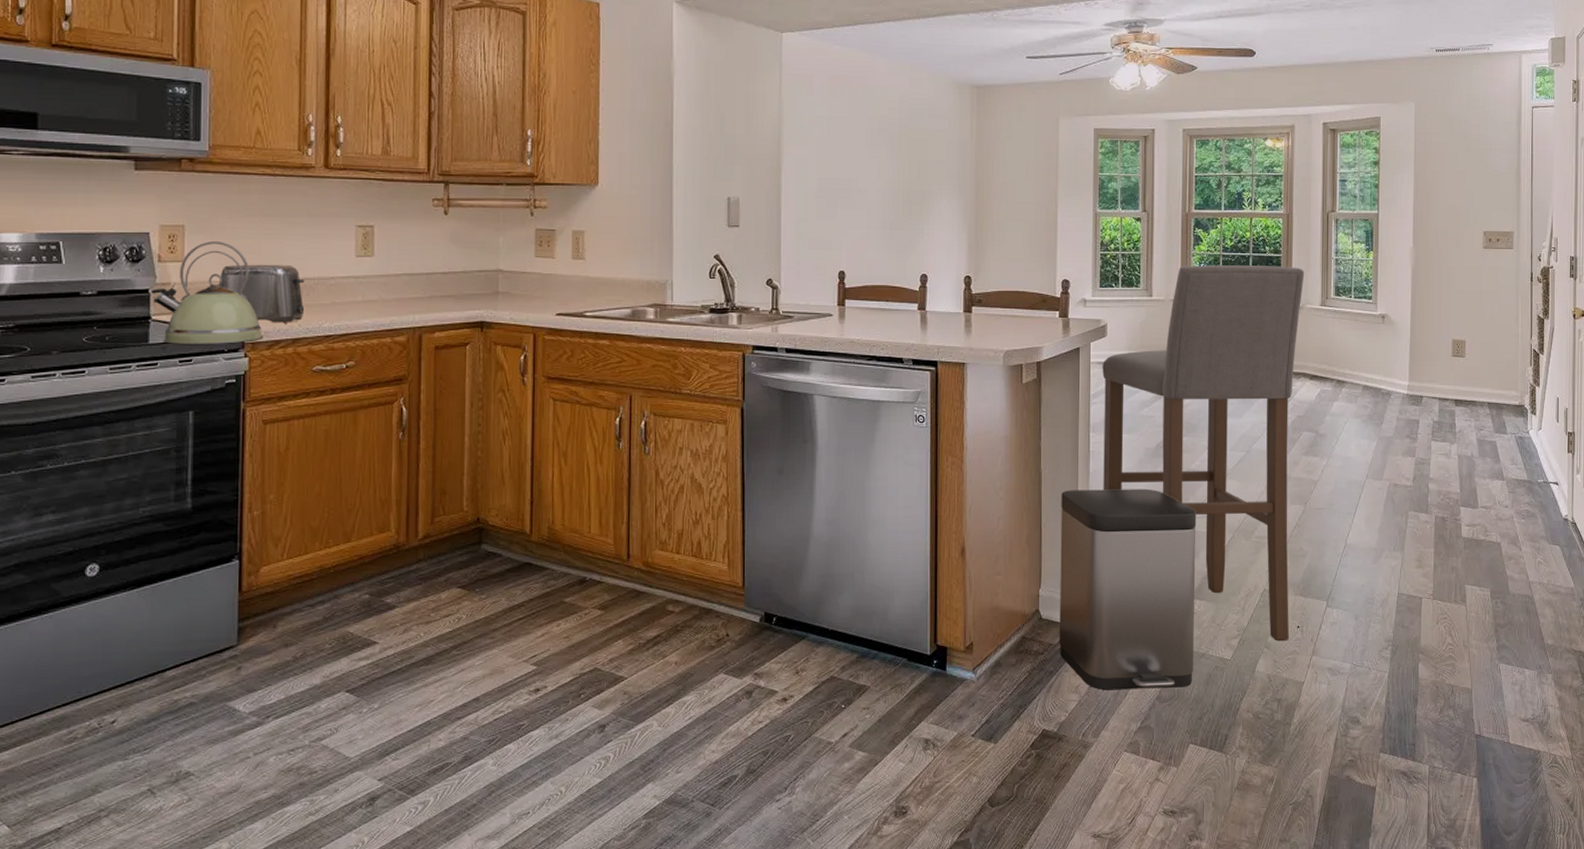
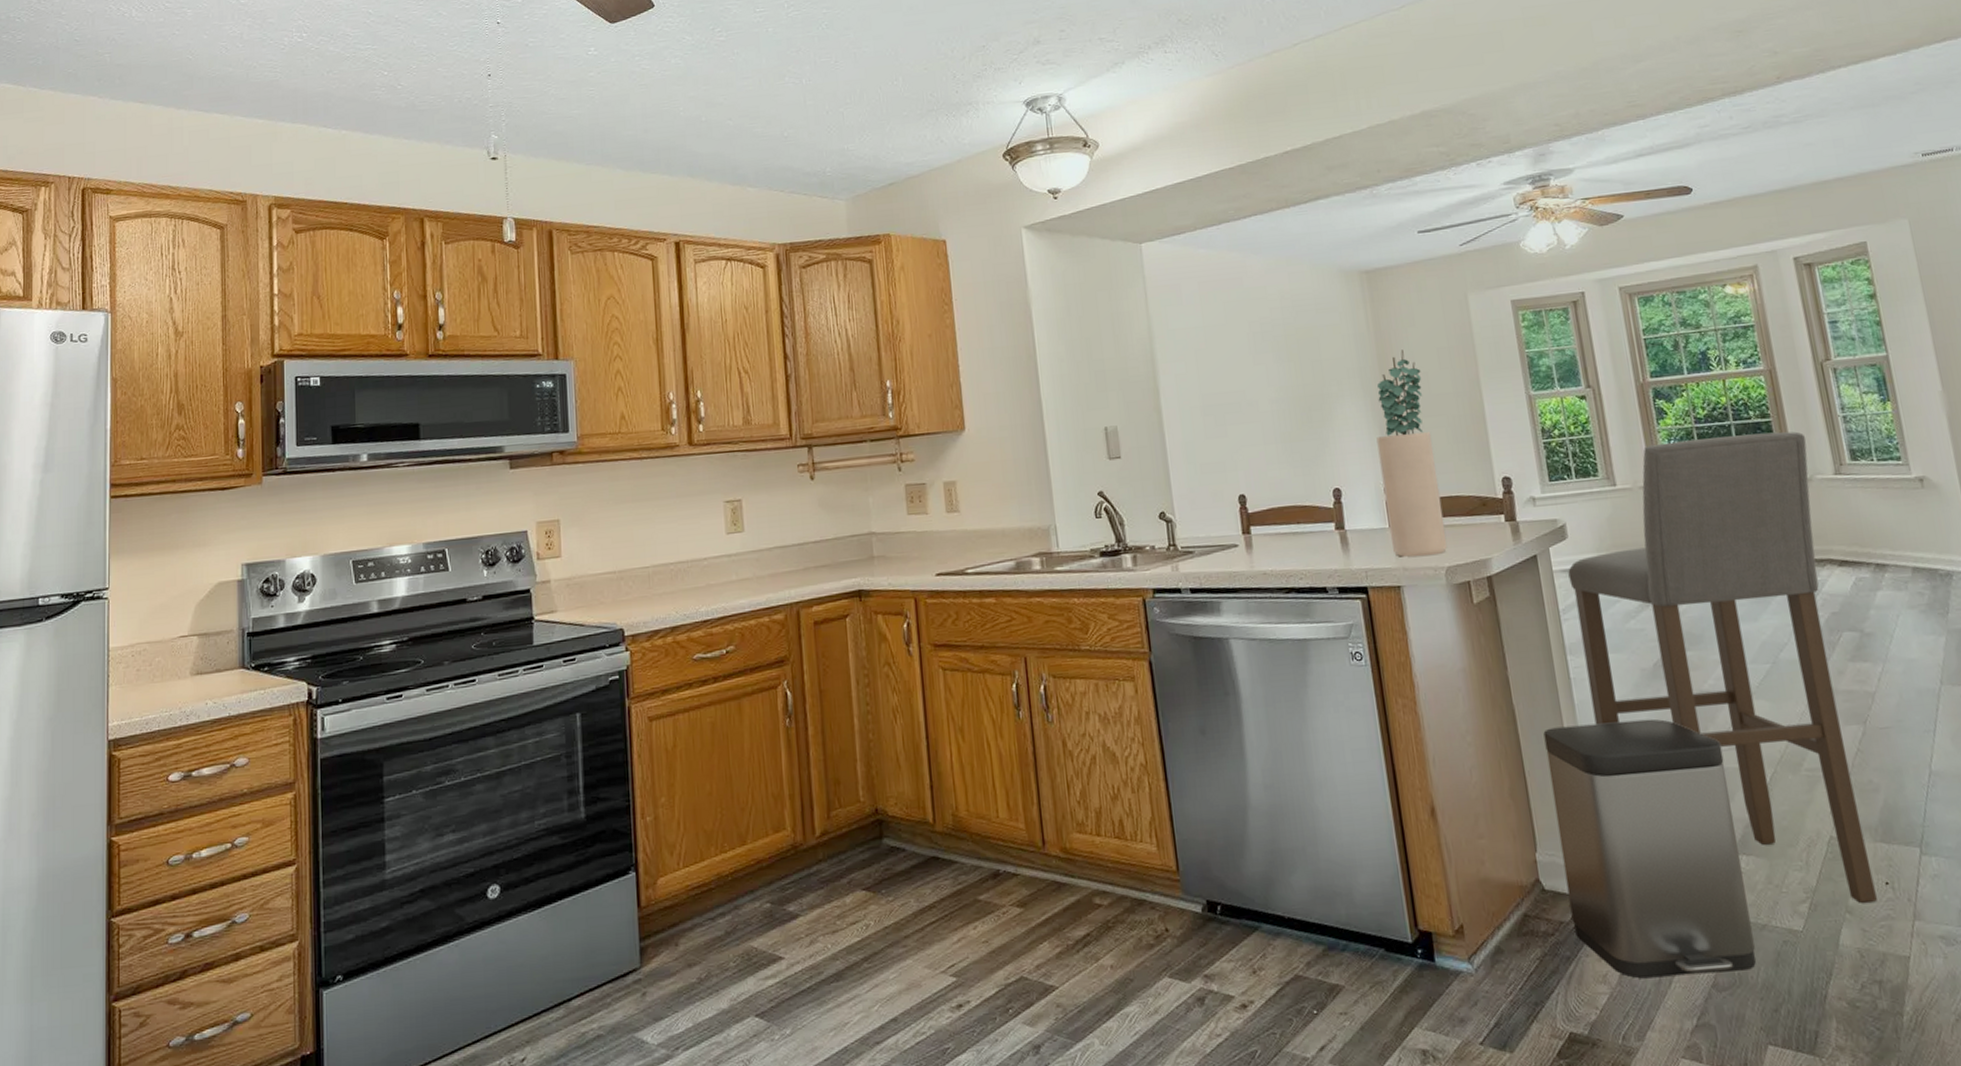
kettle: present [151,240,264,345] -> none [533,532,643,645]
toaster: present [219,264,305,323] -> none [596,549,681,613]
vase: none [963,160,1010,340] -> present [1376,350,1448,557]

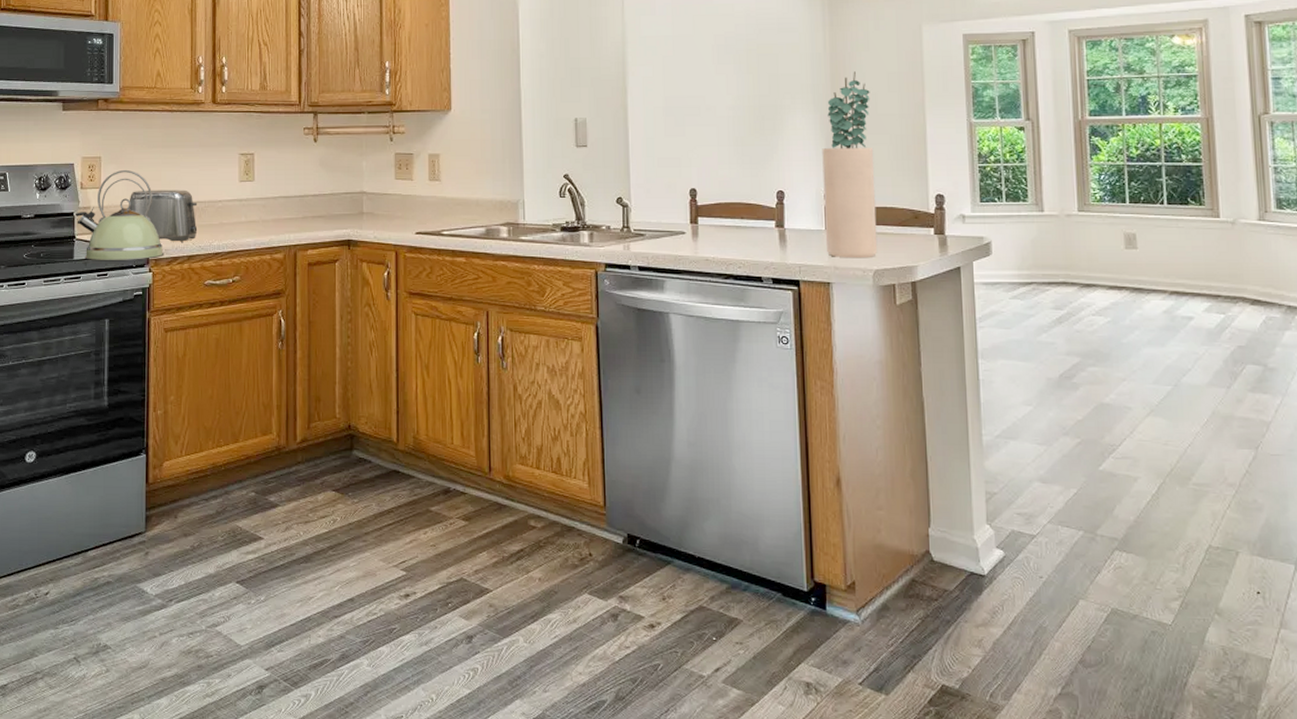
kettle: none [533,532,643,645] -> present [76,169,165,261]
toaster: none [596,549,681,613] -> present [129,189,198,242]
pedal bin: present [1543,719,1756,979] -> none [948,421,1124,652]
bar stool: present [1568,431,1877,903] -> none [988,176,1247,608]

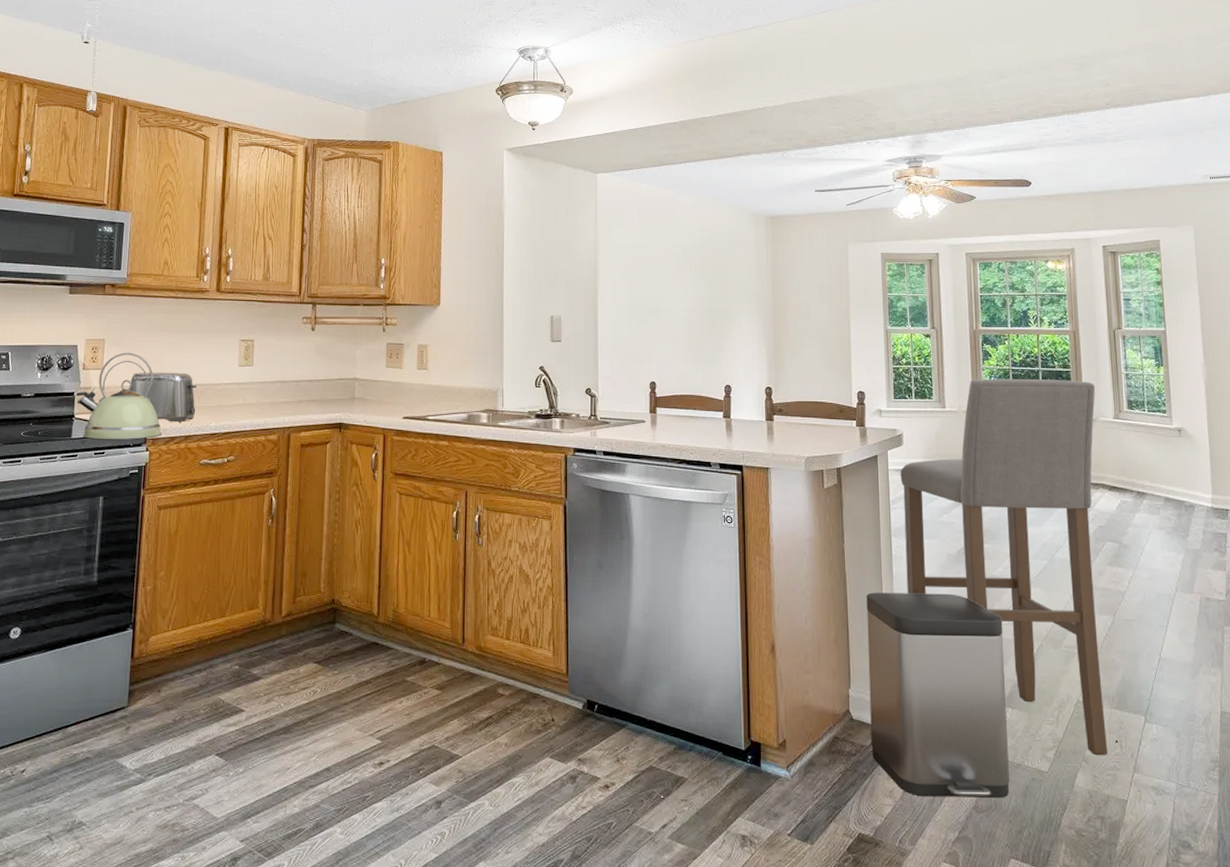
vase: present [822,71,878,259] -> none [764,282,809,447]
pedal bin: none [948,421,1124,652] -> present [866,592,1010,798]
bar stool: none [988,176,1247,608] -> present [900,379,1108,755]

